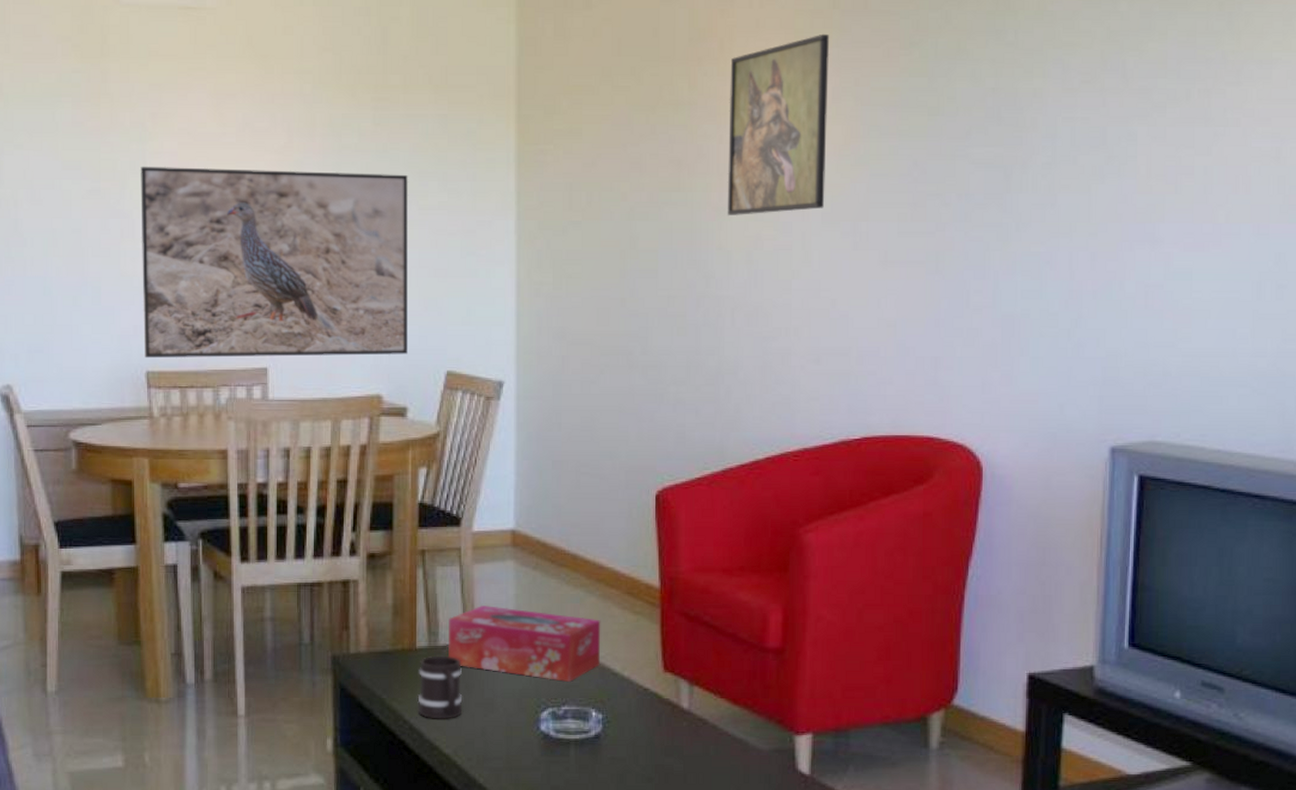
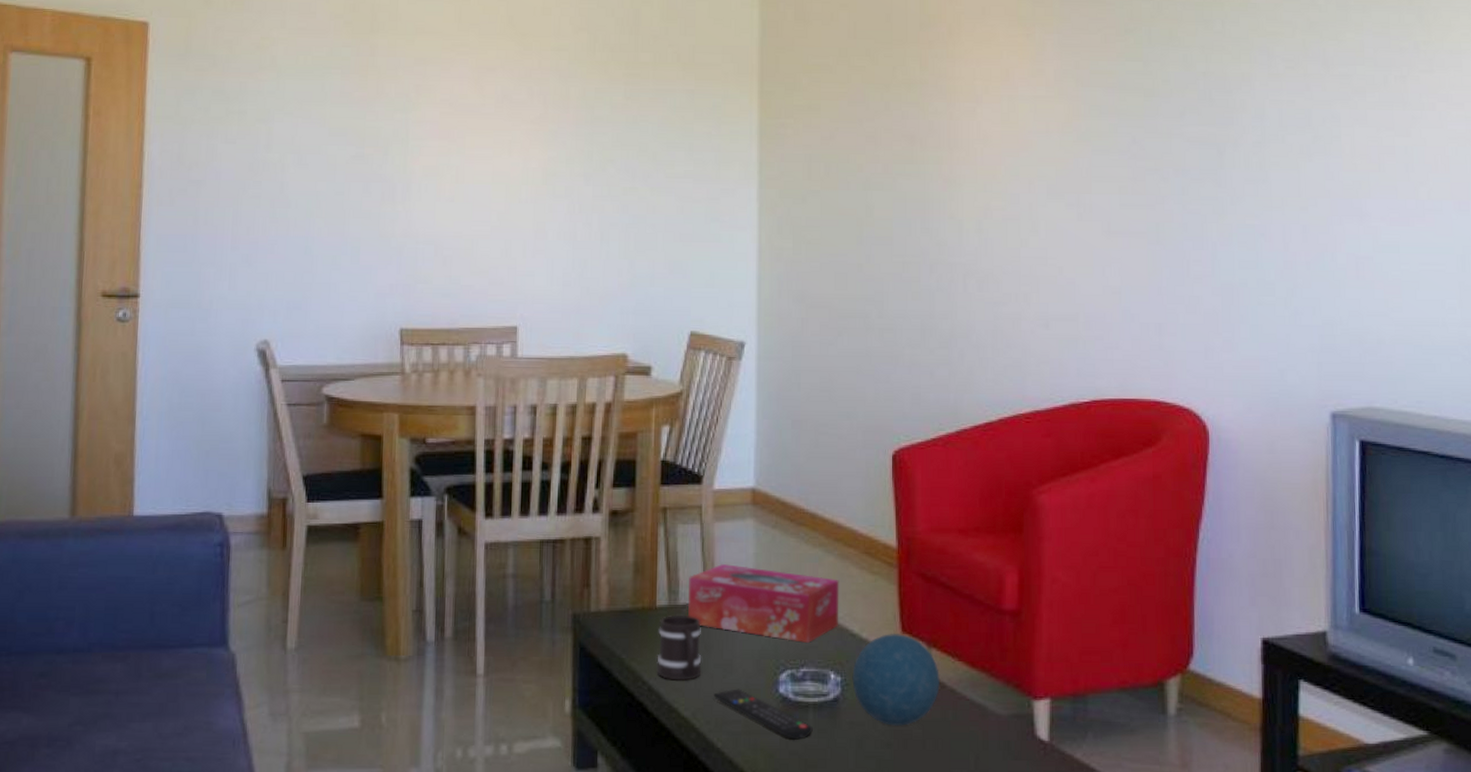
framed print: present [140,166,408,359] -> none [398,133,656,316]
remote control: none [474,726,574,776] -> present [713,688,813,741]
decorative orb: none [614,671,703,761] -> present [852,633,941,726]
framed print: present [727,33,829,215] -> none [957,21,1051,187]

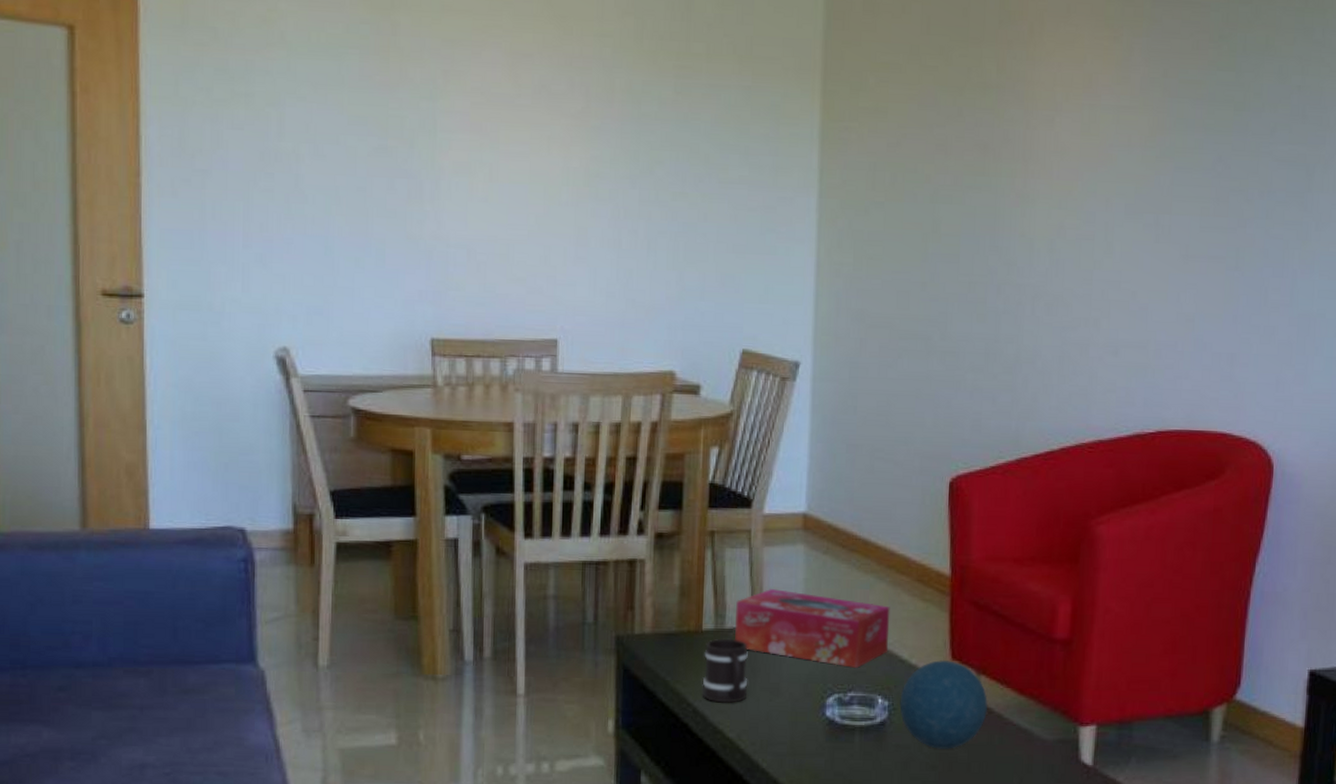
remote control: present [713,688,813,741] -> none [759,711,859,762]

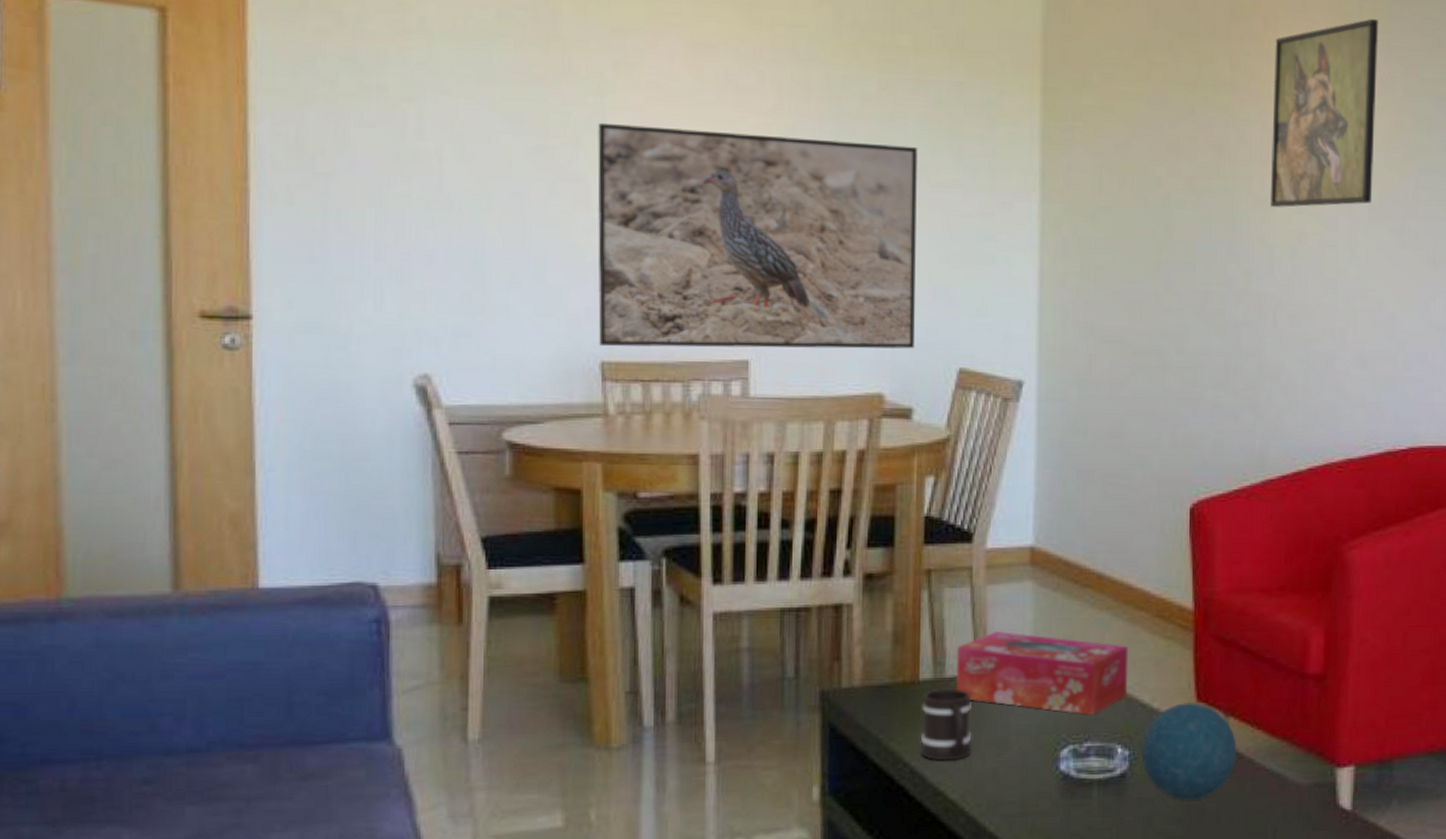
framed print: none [429,125,708,331] -> present [597,122,917,349]
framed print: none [1031,22,1139,203] -> present [1269,18,1378,207]

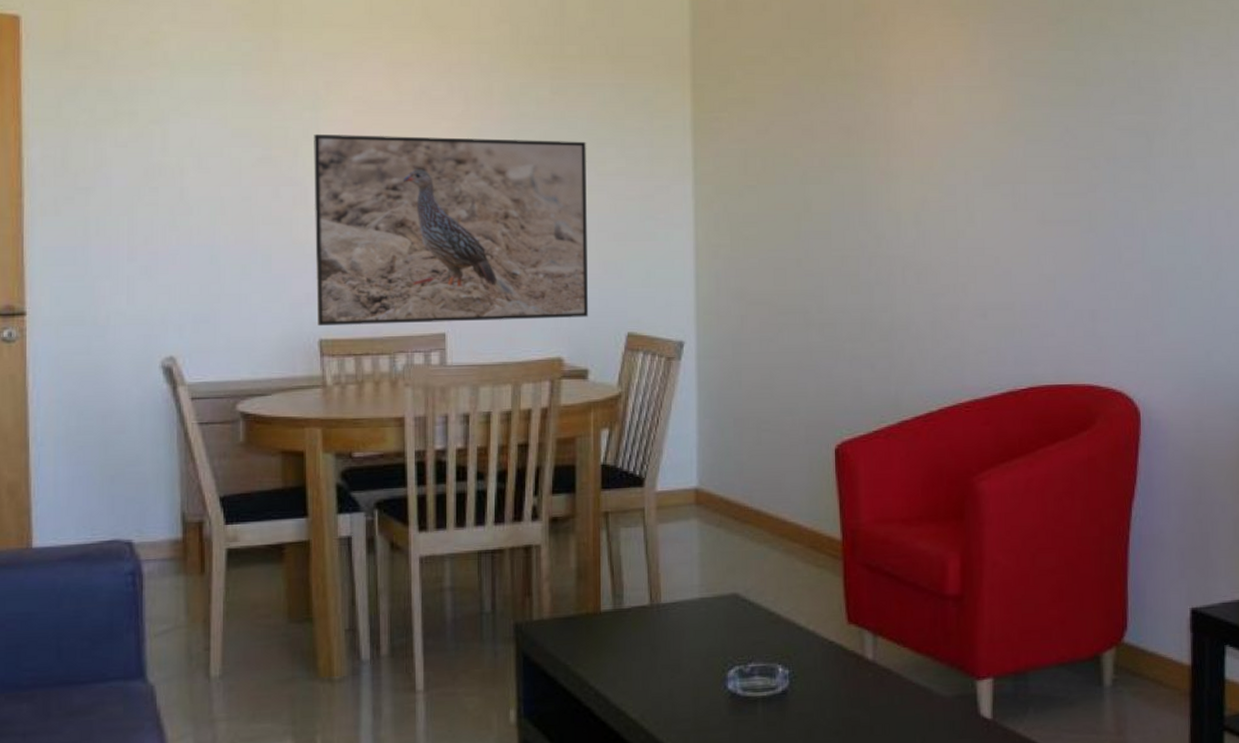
mug: present [920,688,971,761] -> none [603,618,648,684]
tissue box: present [955,631,1129,715] -> none [632,565,786,639]
decorative orb: present [1141,701,1238,801] -> none [800,623,887,714]
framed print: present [1269,18,1378,207] -> none [893,10,985,179]

